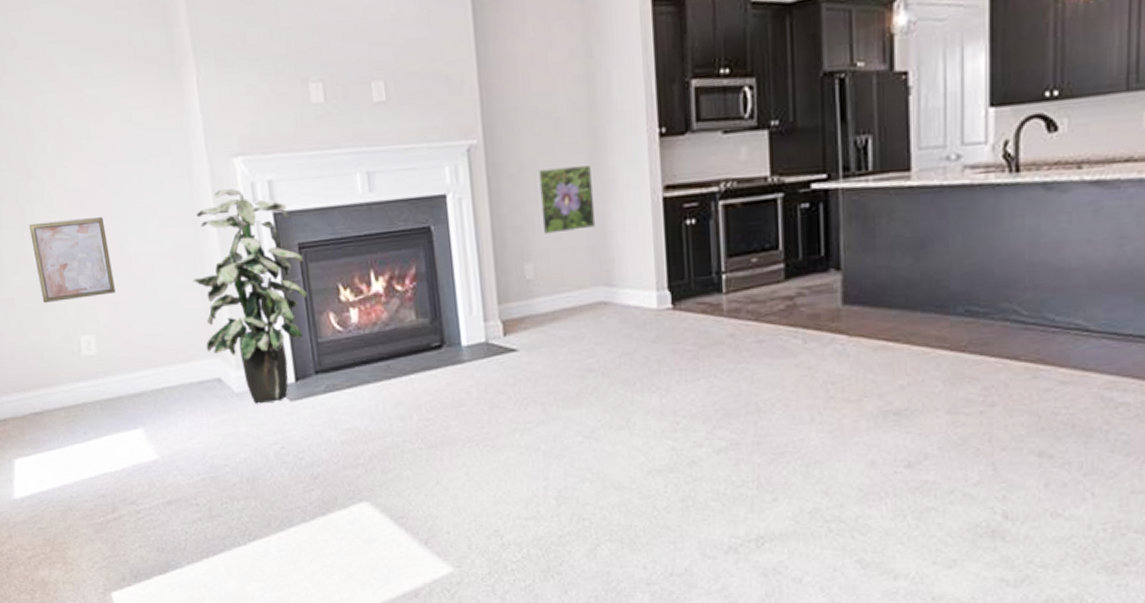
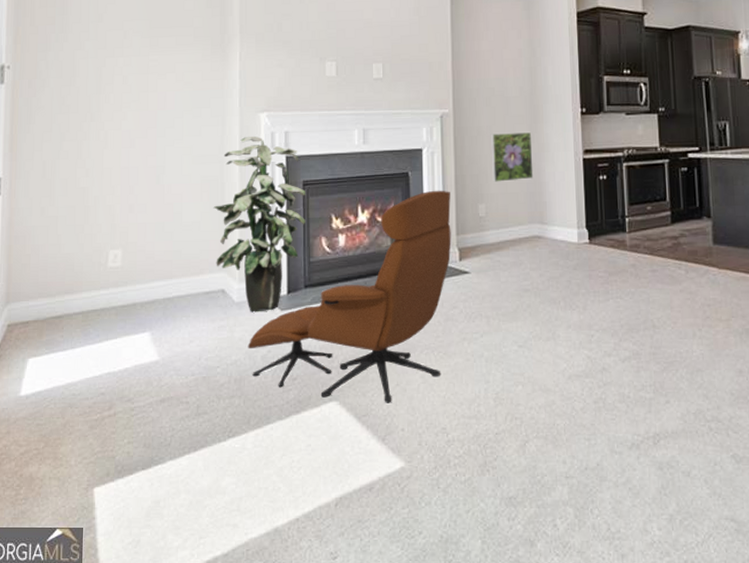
wall art: present [28,217,116,304] -> none [82,153,147,222]
armchair: none [256,247,492,504] -> present [247,190,451,403]

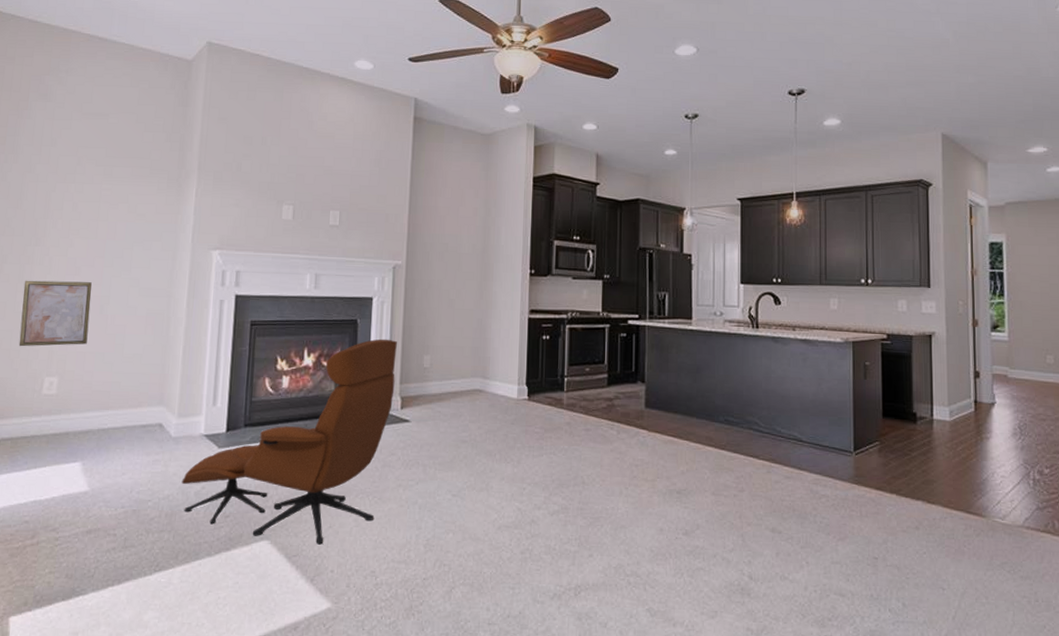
wall art: none [82,153,147,222] -> present [18,280,92,347]
indoor plant: present [213,137,306,313] -> none [155,273,253,449]
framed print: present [490,132,534,182] -> none [440,288,481,336]

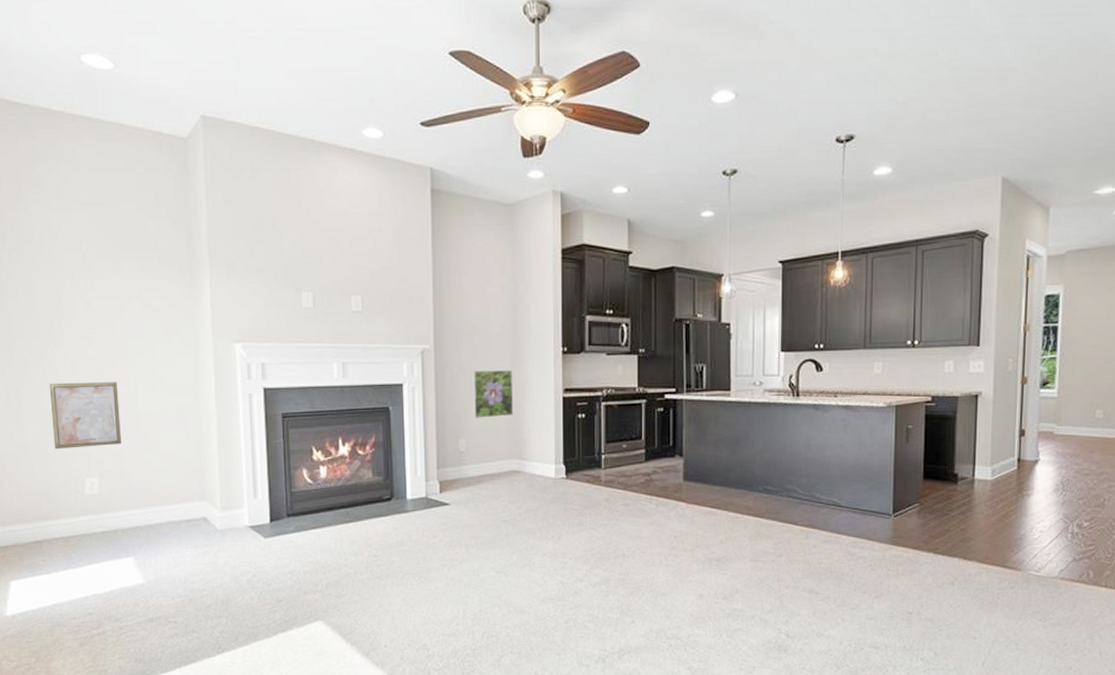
armchair: present [181,338,397,545] -> none [232,425,432,623]
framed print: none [440,288,481,336] -> present [471,370,514,418]

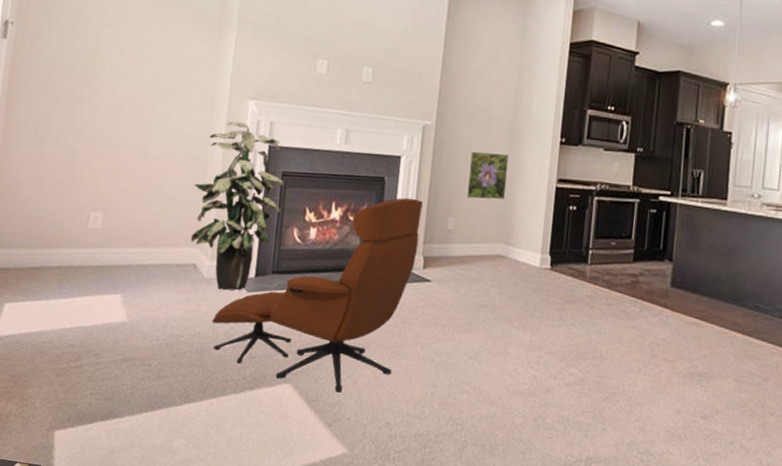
wall art: present [49,382,121,450] -> none [68,118,136,184]
indoor plant: none [190,367,286,540] -> present [190,121,284,291]
armchair: none [232,425,432,623] -> present [212,197,423,393]

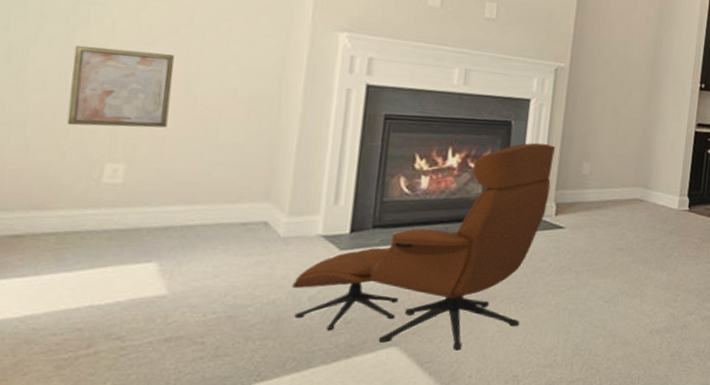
wall art: none [68,118,136,184] -> present [67,45,174,128]
indoor plant: present [190,121,284,291] -> none [259,56,387,250]
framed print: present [465,151,510,200] -> none [602,95,649,145]

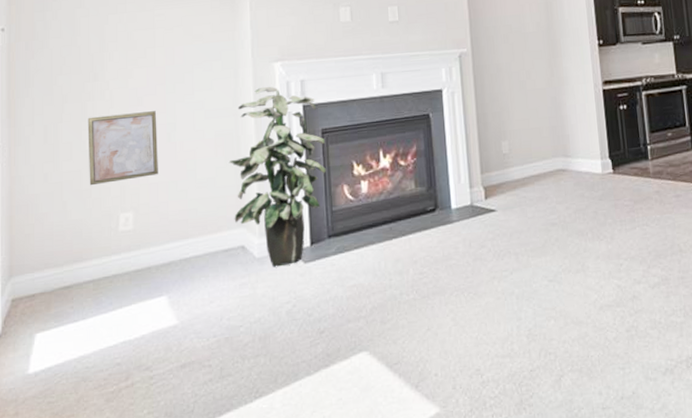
indoor plant: none [259,56,387,250] -> present [228,87,326,268]
armchair: present [291,142,555,351] -> none [271,129,476,349]

